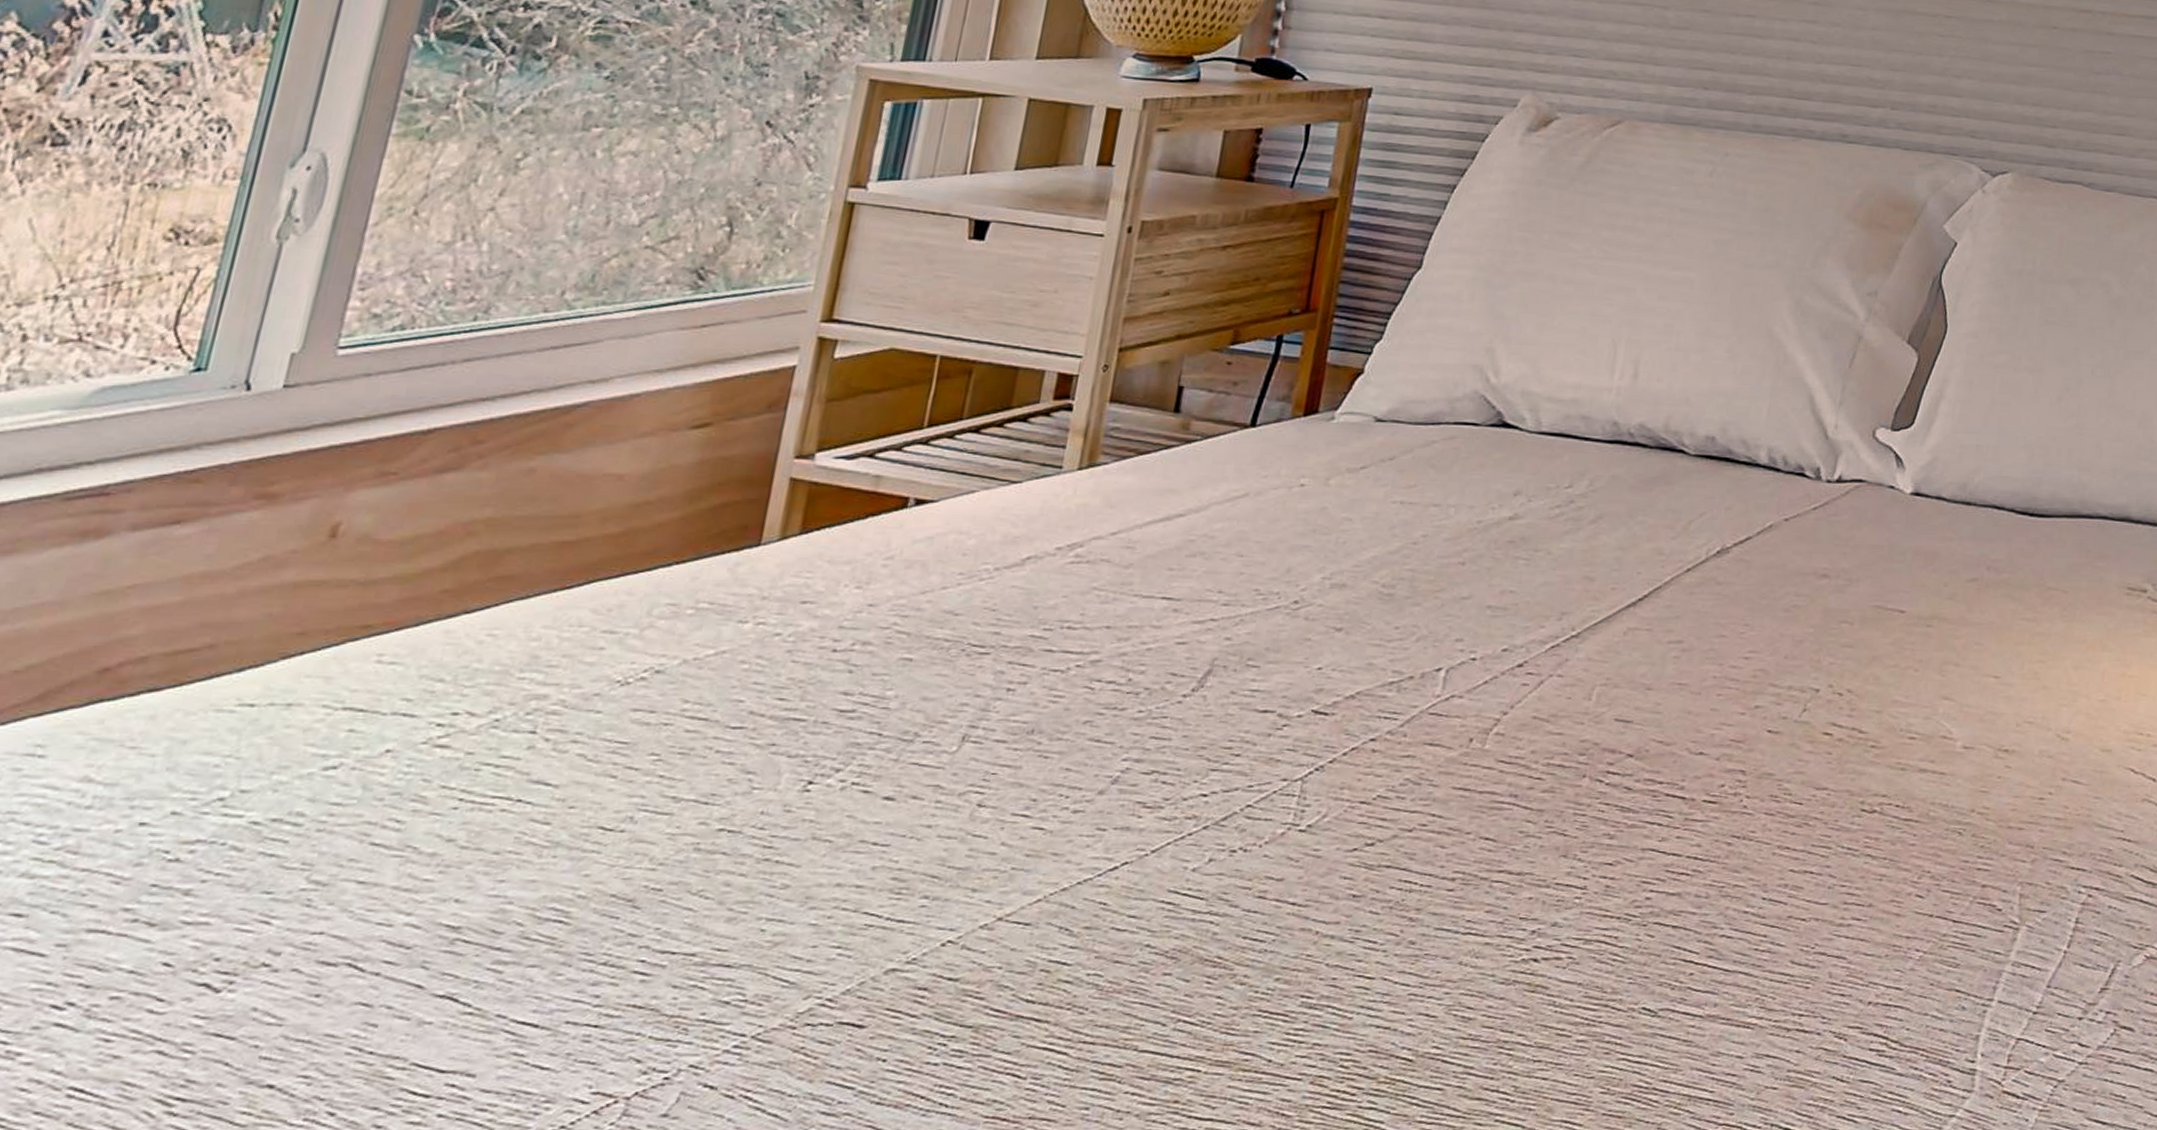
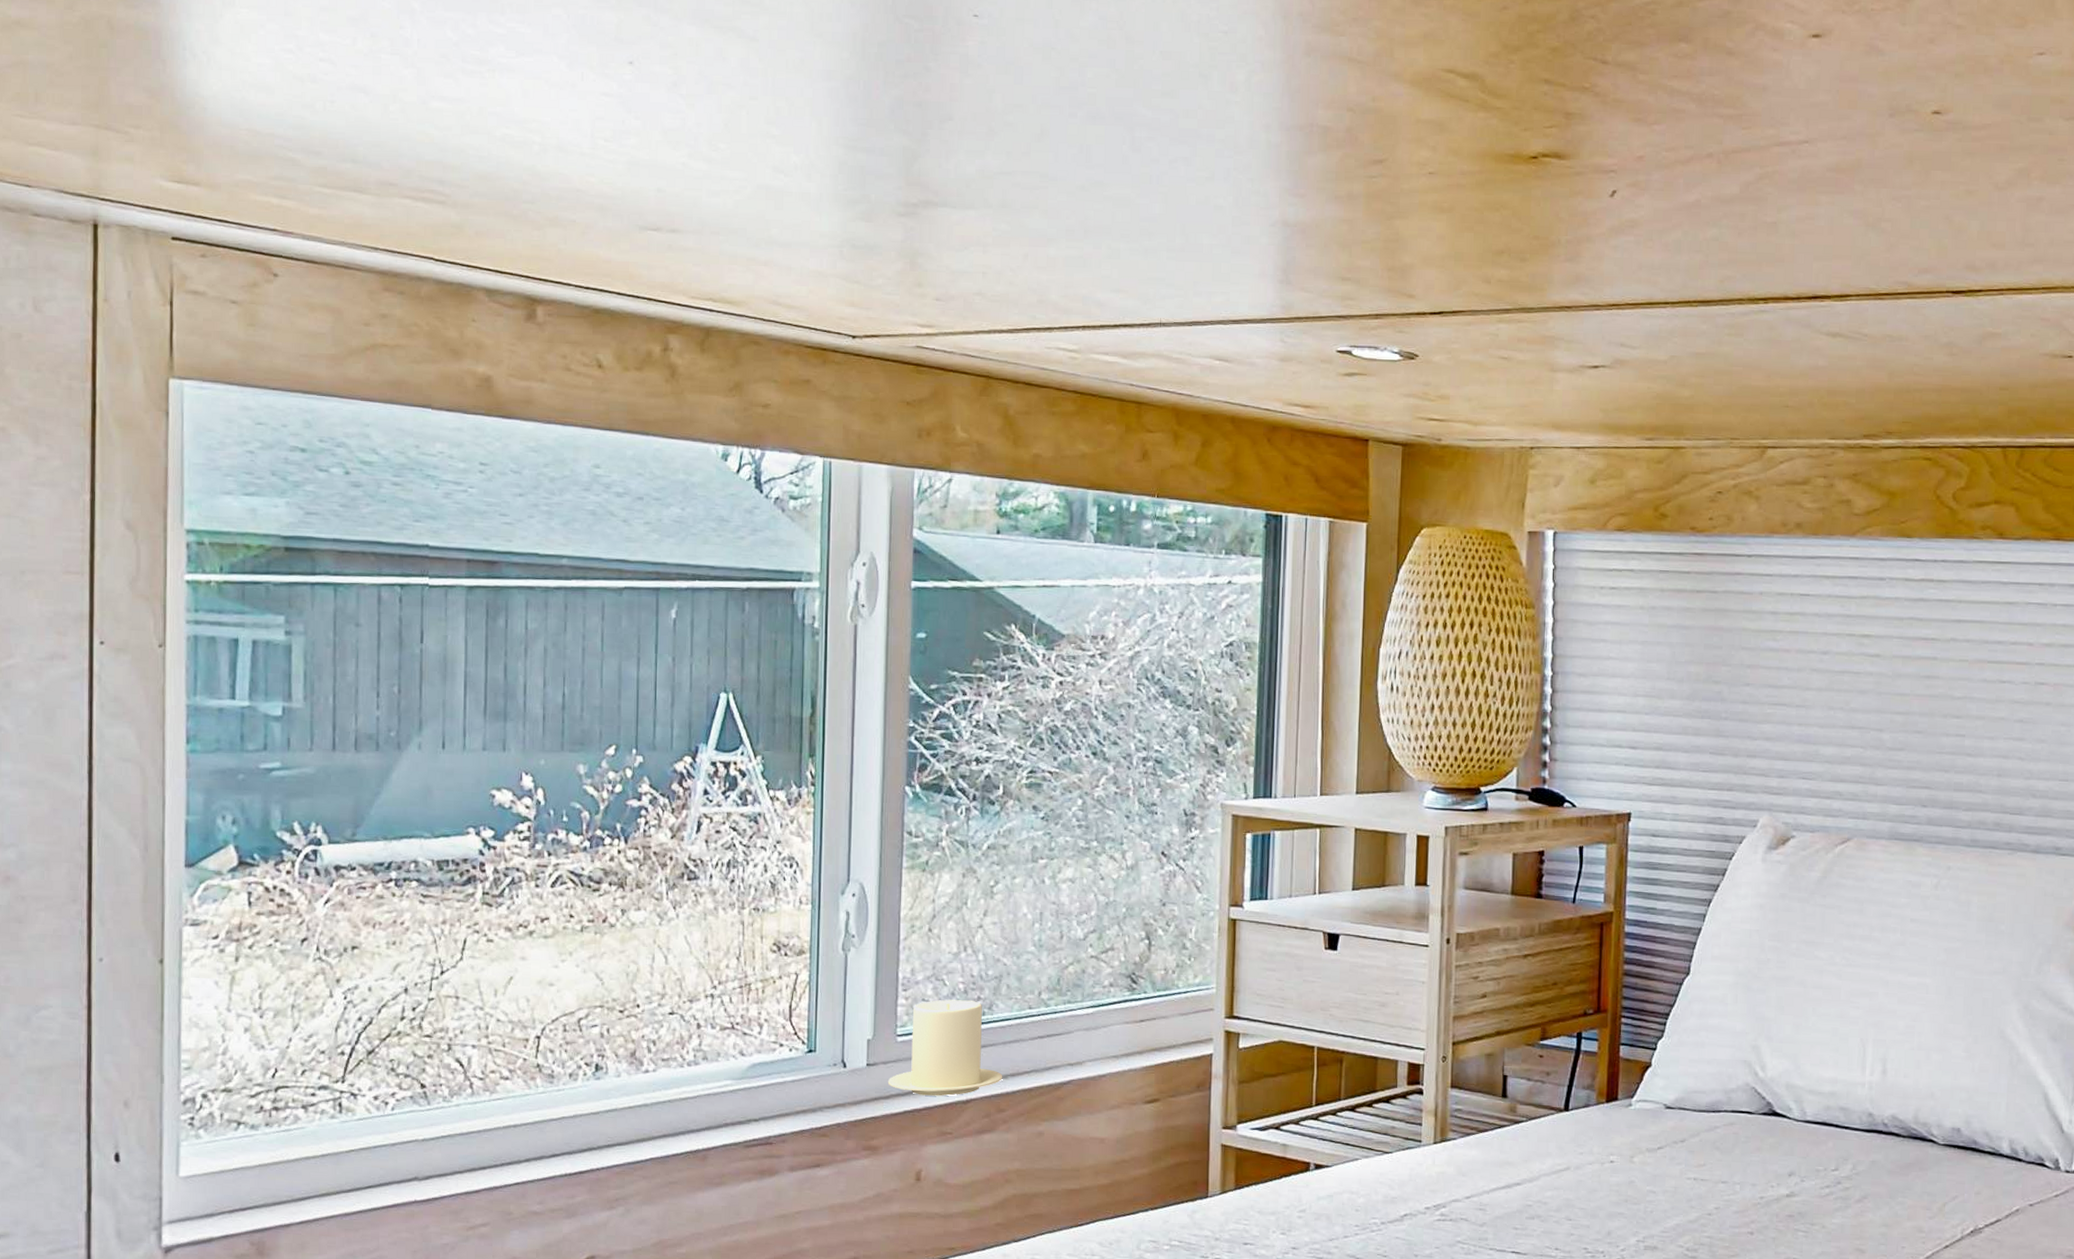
candle: none [311,301,489,426] -> present [887,999,1003,1097]

